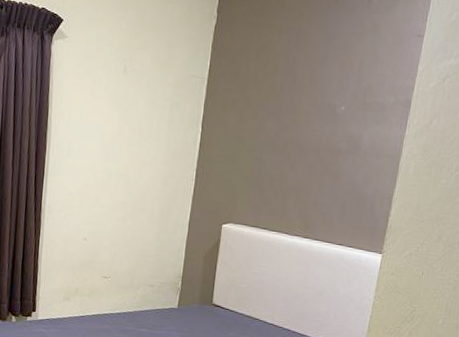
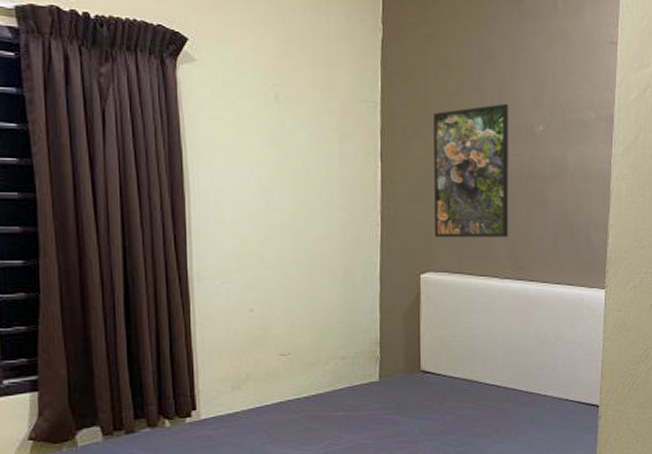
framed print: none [238,84,316,200] -> present [433,103,509,238]

